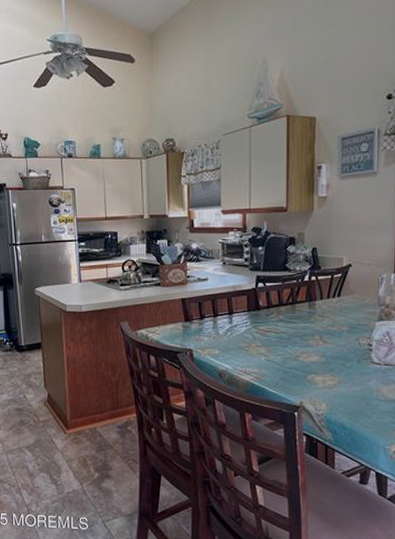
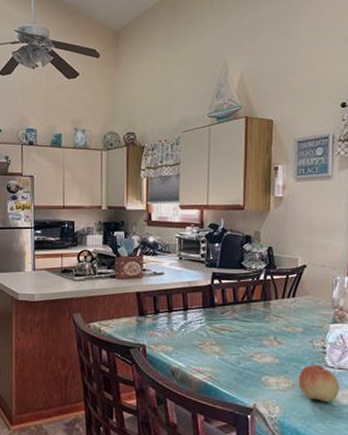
fruit: none [344,361,386,397] -> present [298,364,339,402]

